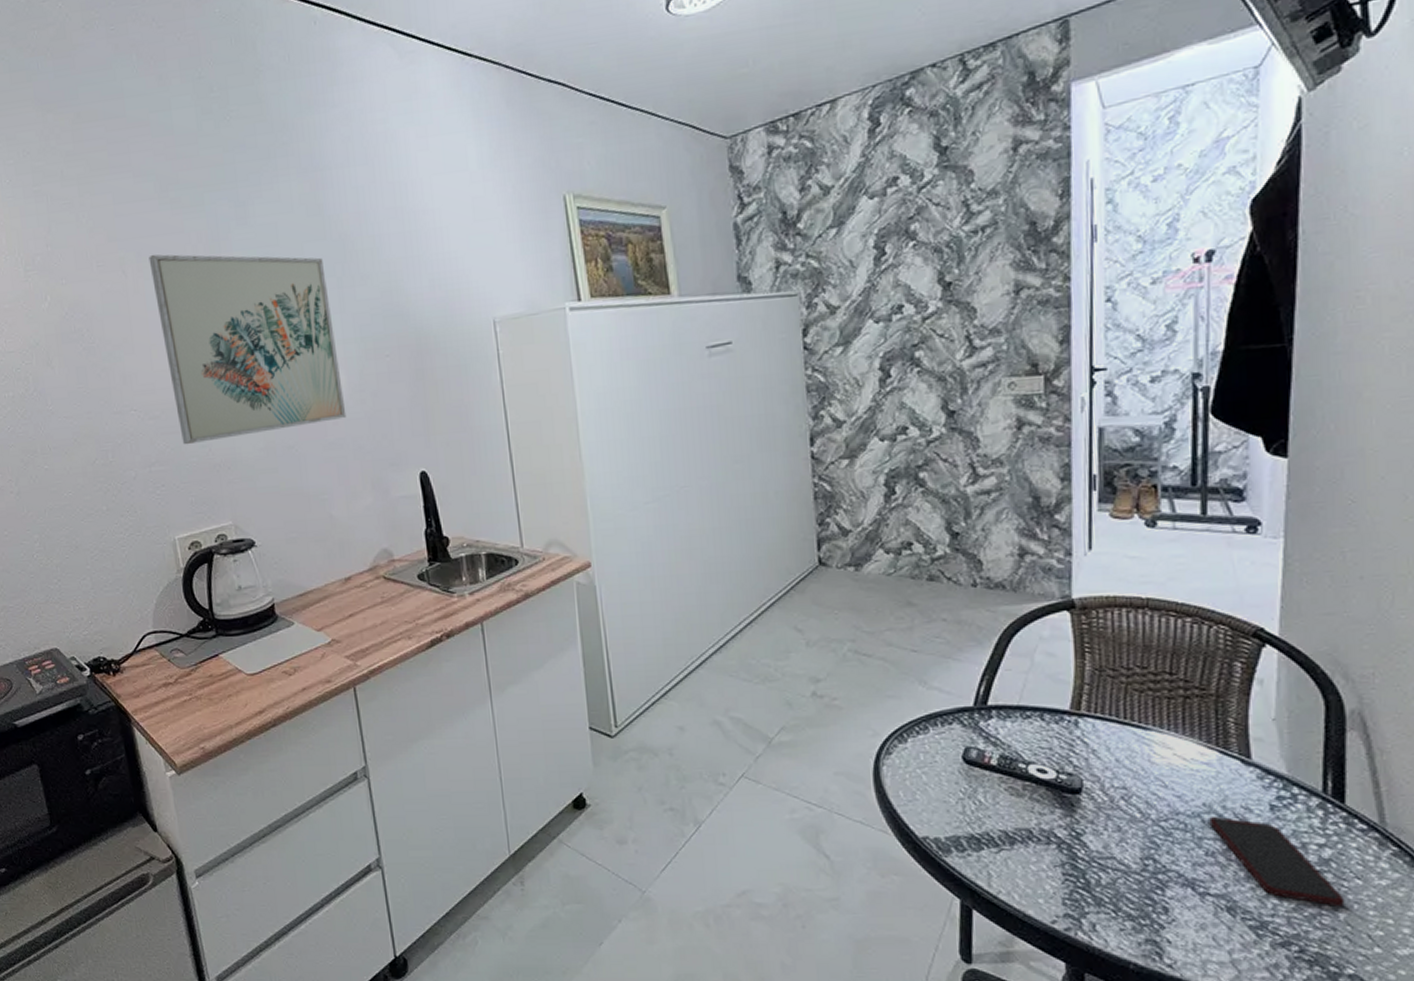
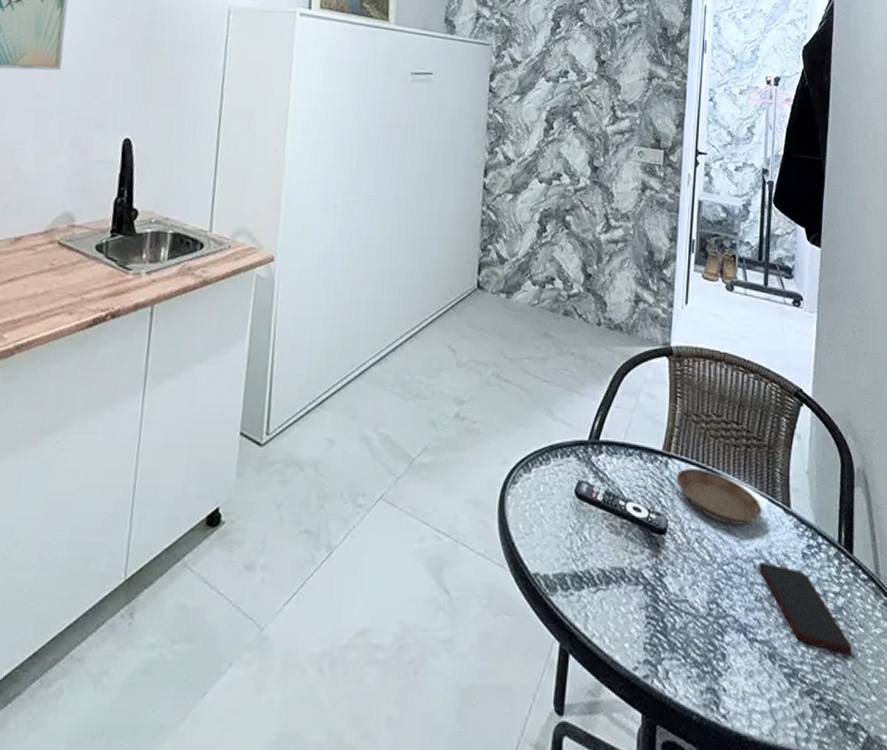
saucer: none [1090,725,1211,781] -> present [676,469,762,525]

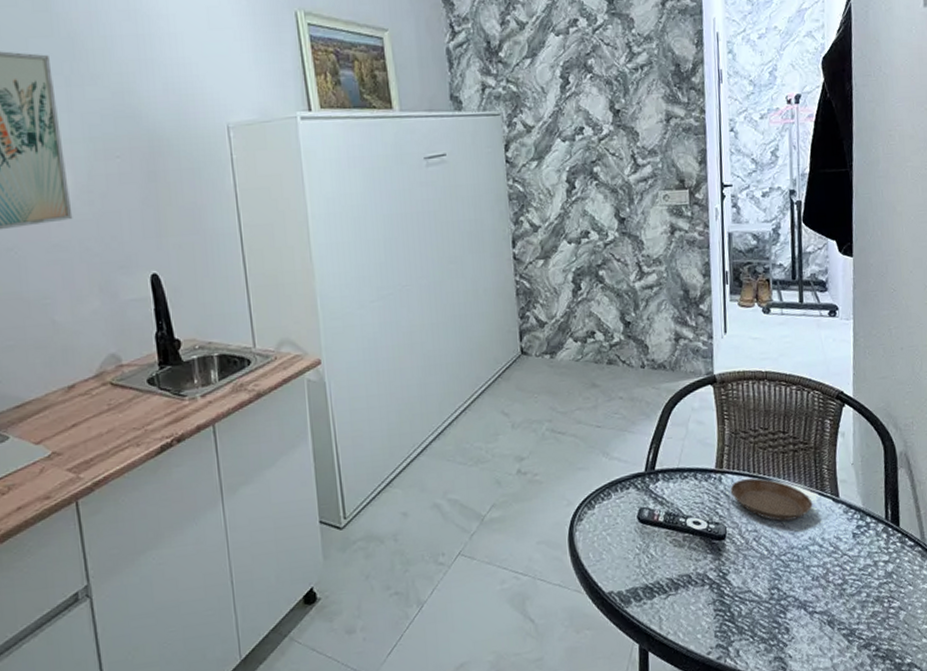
smartphone: present [759,561,852,654] -> none [813,546,903,610]

